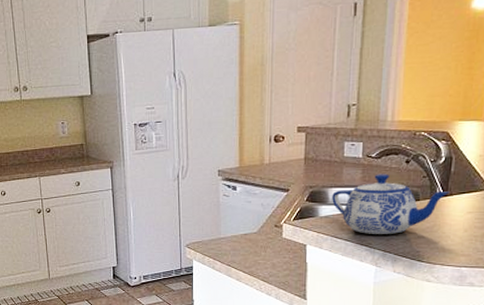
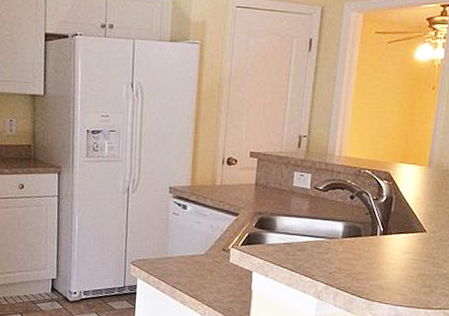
teapot: present [332,174,450,234] -> none [279,206,389,268]

